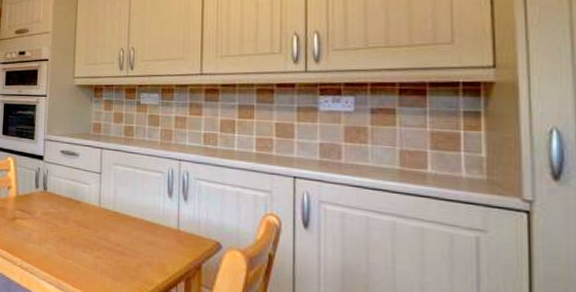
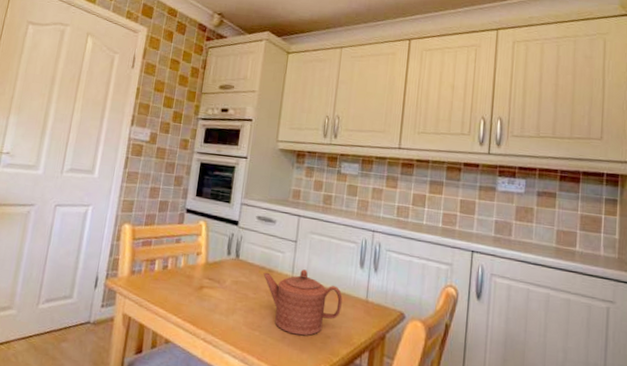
teapot: none [71,200,152,265] -> present [263,269,343,336]

